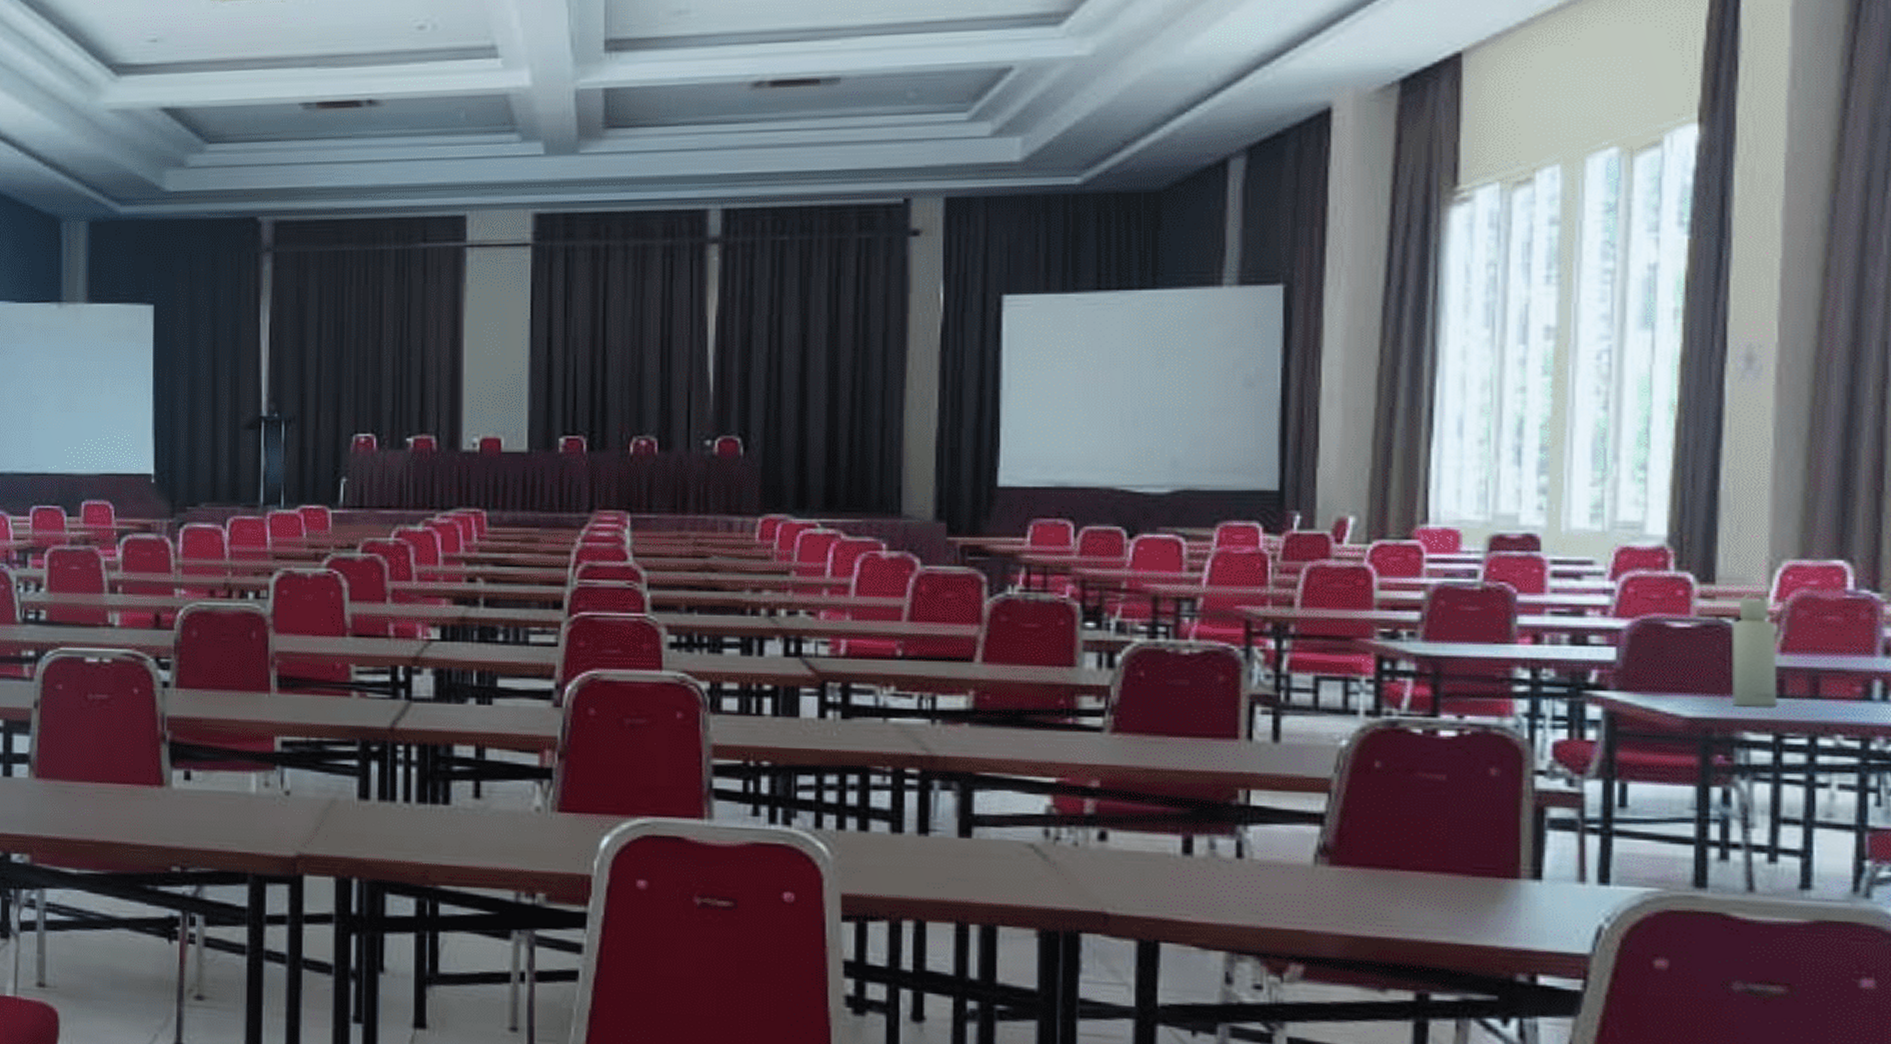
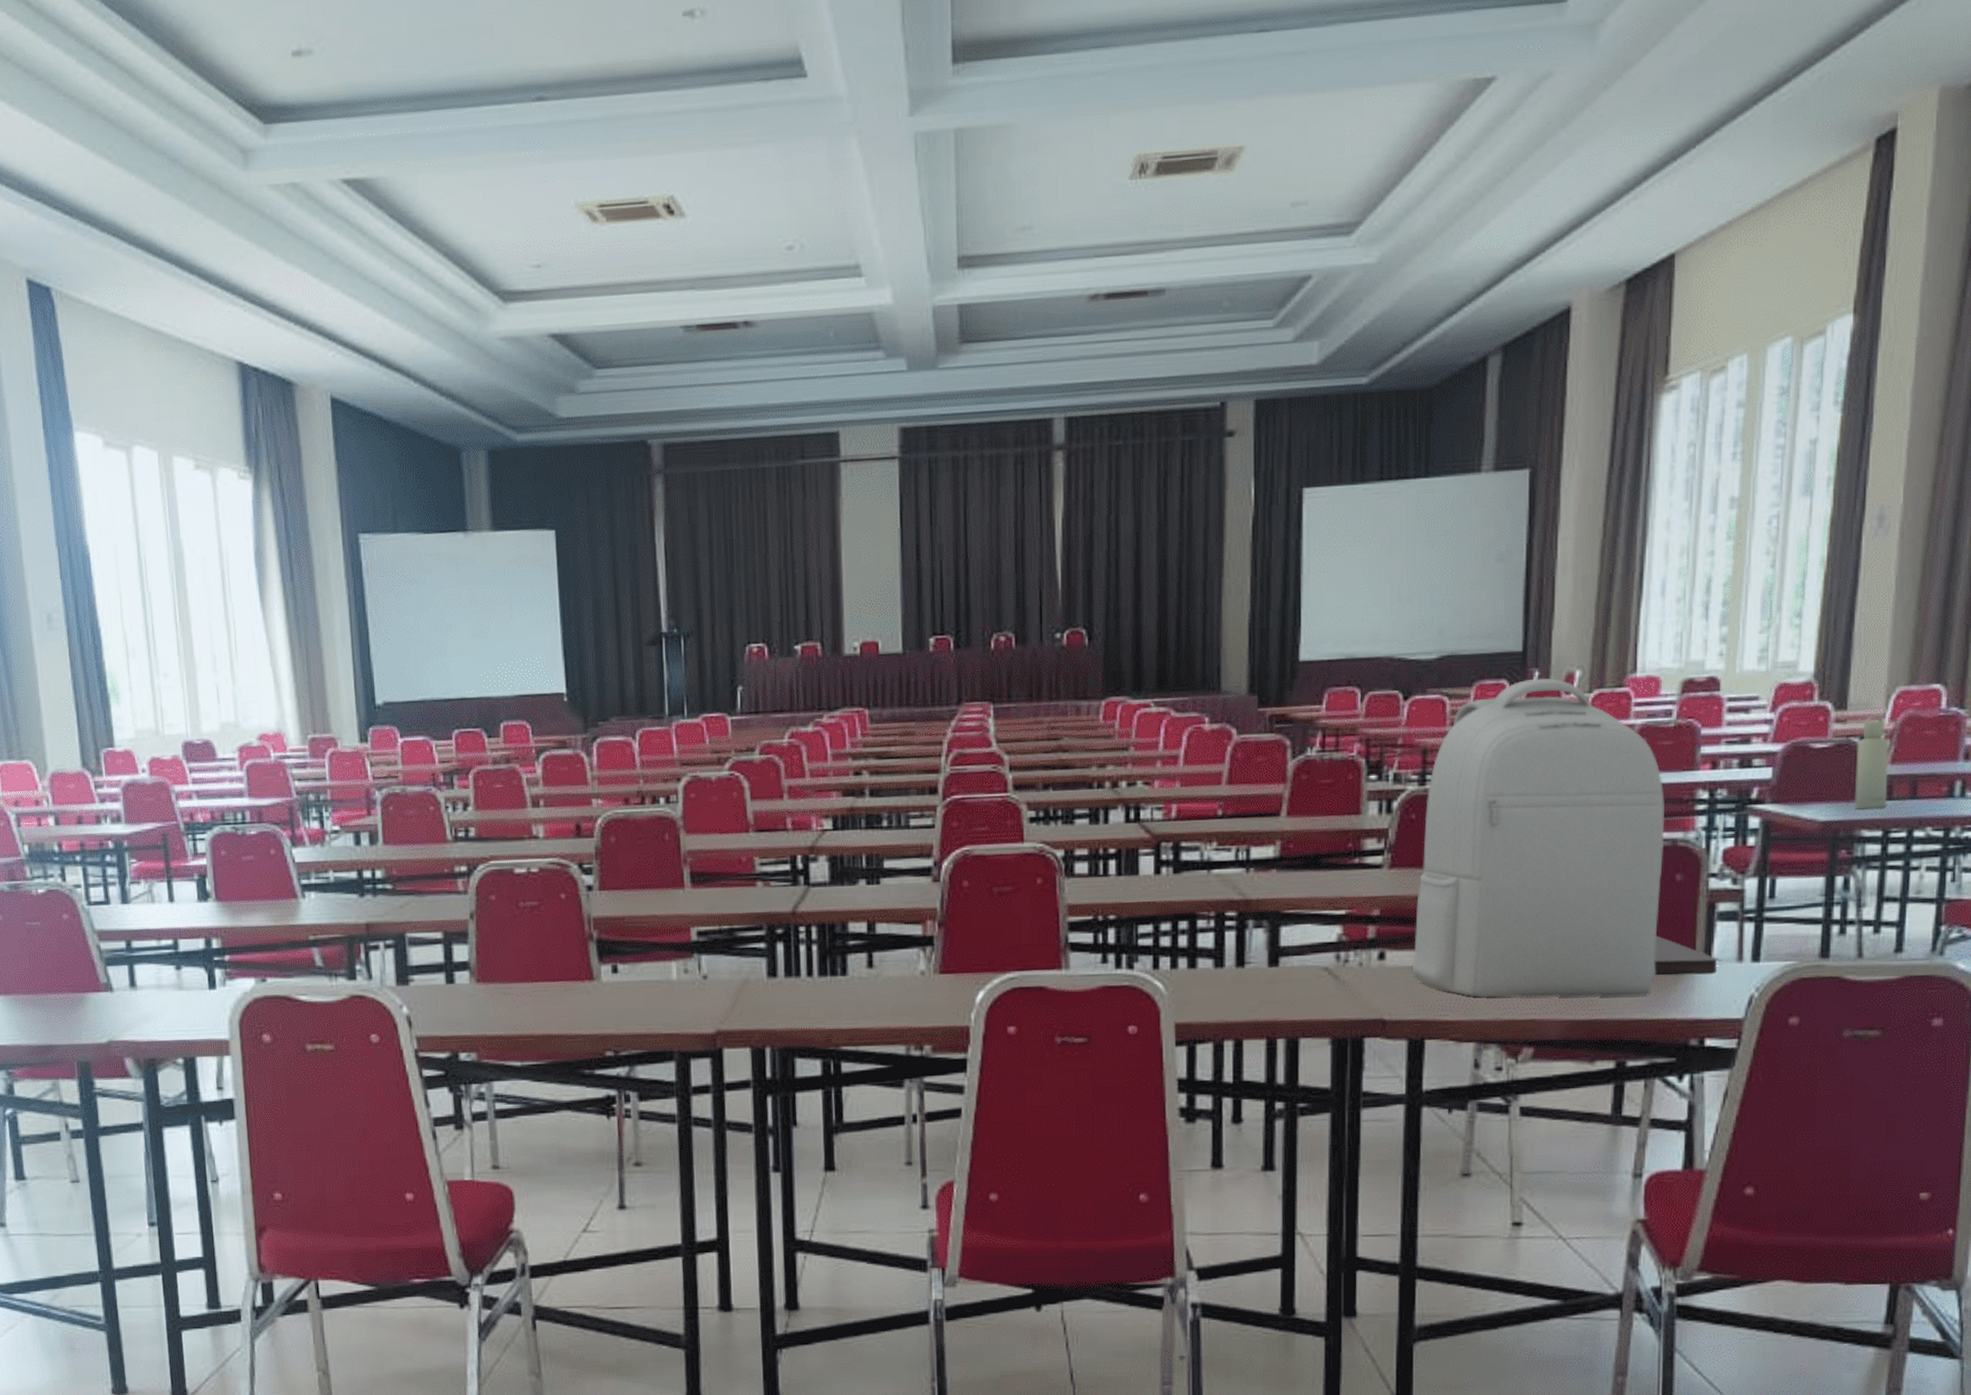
backpack: none [1143,522,1473,914] -> present [1412,678,1665,998]
papers: none [1463,840,1557,896] -> present [1653,935,1722,976]

